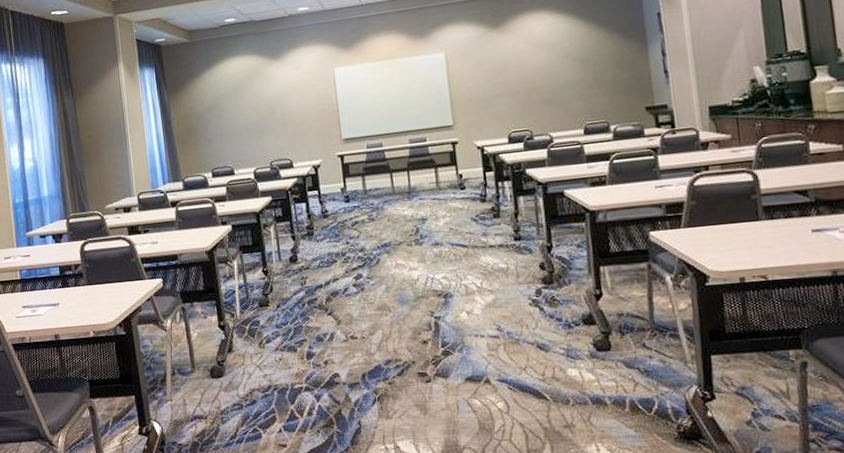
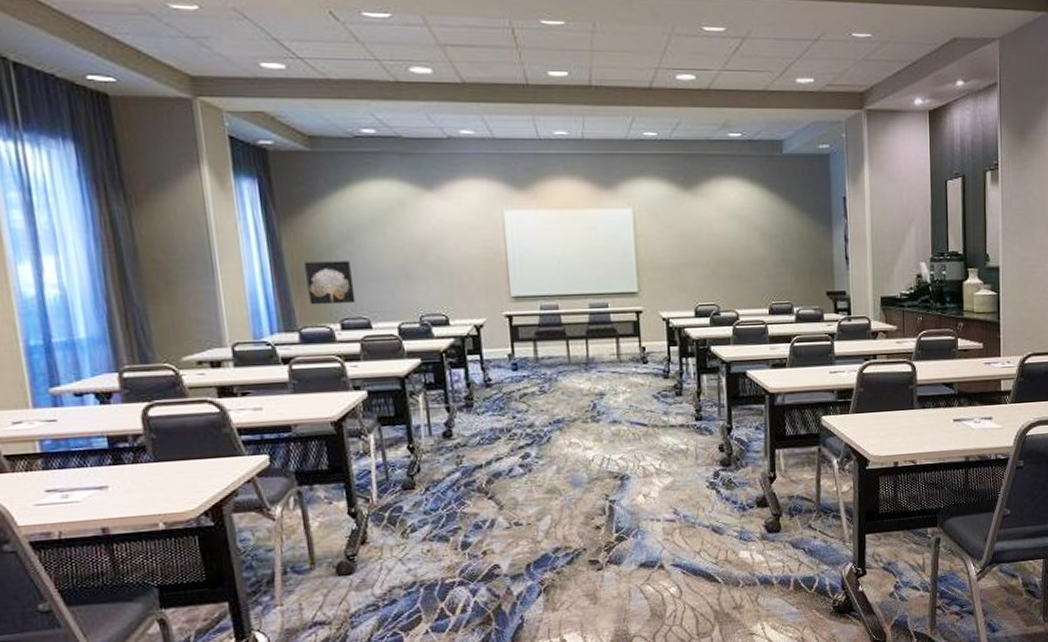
wall art: none [186,122,223,160] -> present [305,260,356,305]

